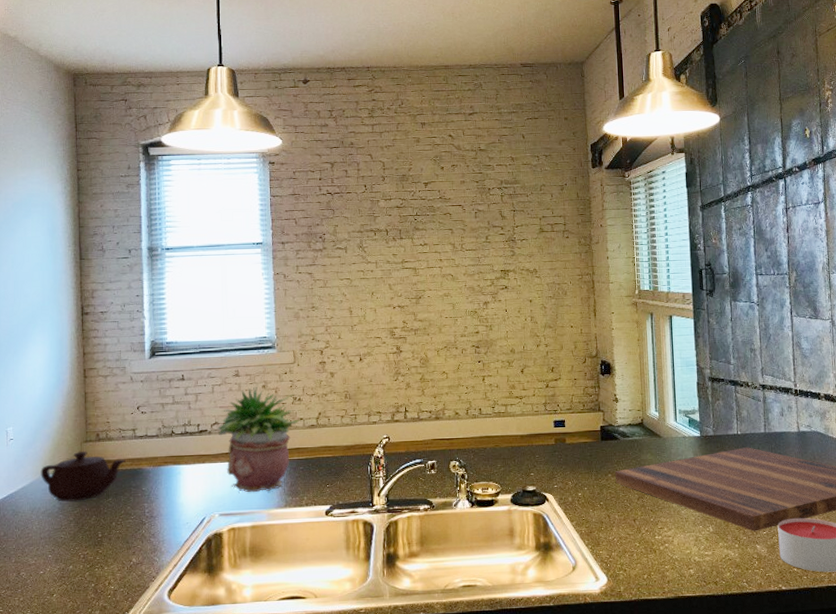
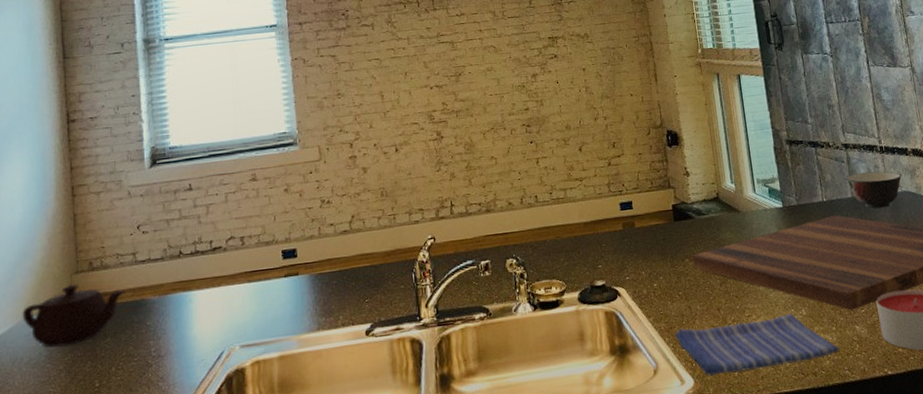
potted plant: present [217,385,300,493] -> none [234,189,330,317]
dish towel: none [594,529,740,576] -> present [675,313,840,376]
soup bowl: none [760,411,812,445] -> present [845,171,902,209]

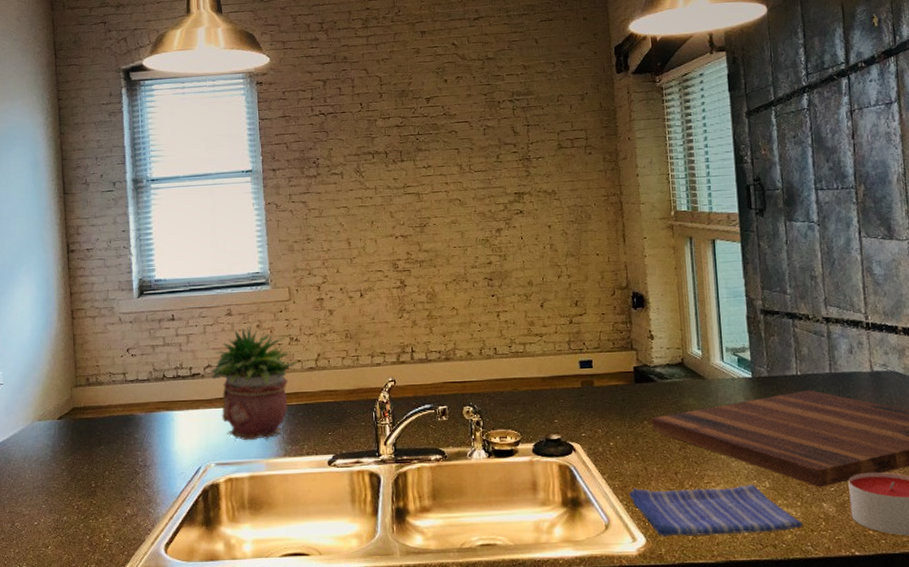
teapot: present [22,284,125,348] -> none [31,396,117,450]
potted plant: none [234,189,330,317] -> present [211,325,298,441]
soup bowl: present [845,171,902,209] -> none [823,348,888,387]

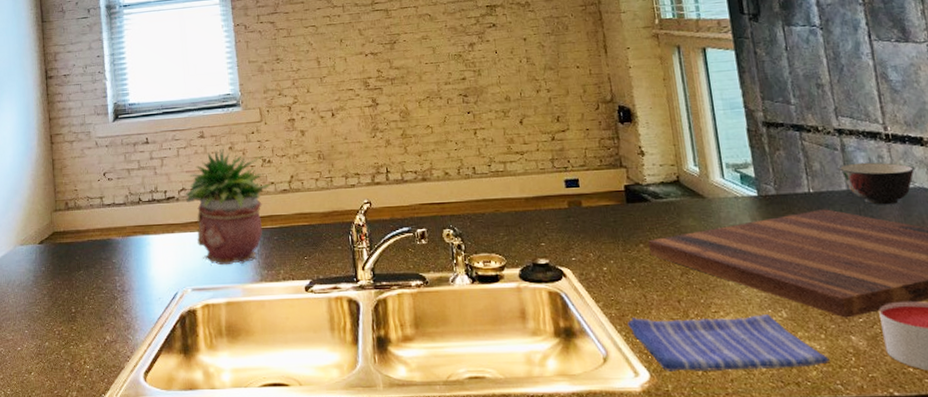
soup bowl: none [823,348,888,387] -> present [838,162,914,205]

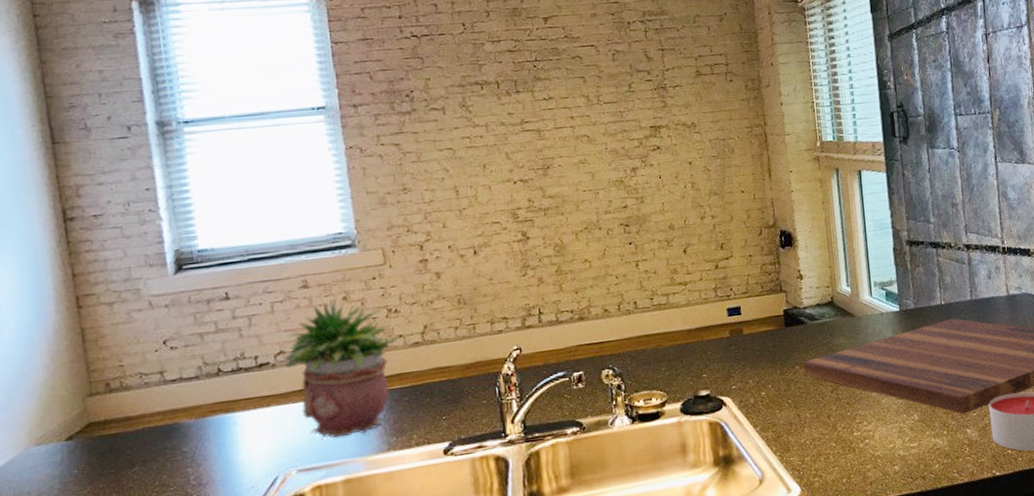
dish towel: present [627,314,830,372] -> none [782,419,950,484]
soup bowl: present [838,162,914,205] -> none [965,272,1022,312]

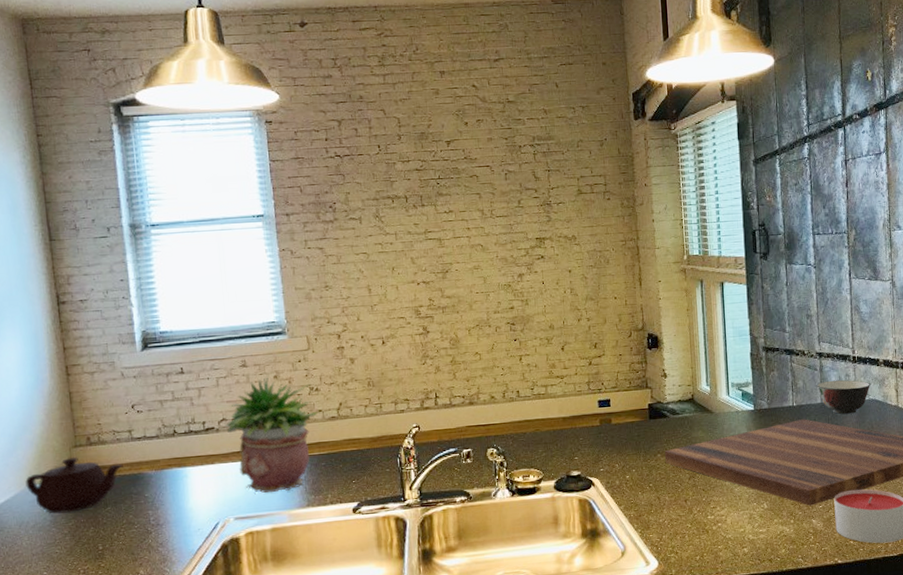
teapot: none [24,408,154,480] -> present [25,457,123,514]
soup bowl: none [965,272,1022,312] -> present [816,380,870,415]

